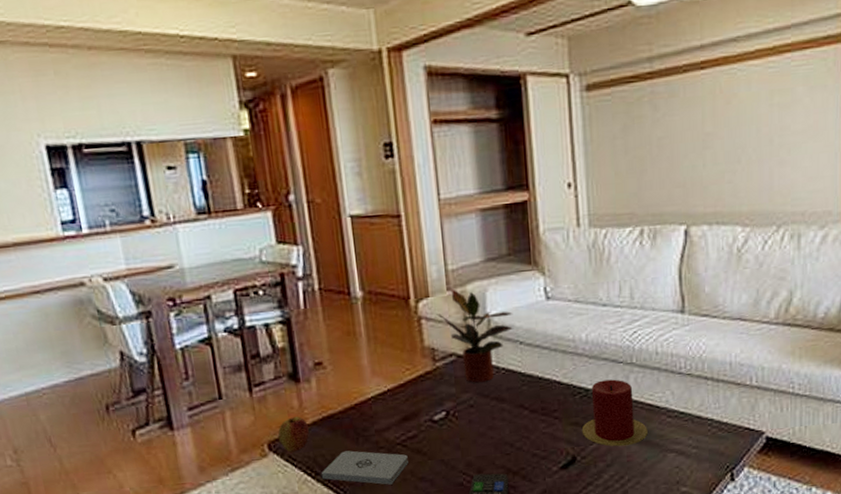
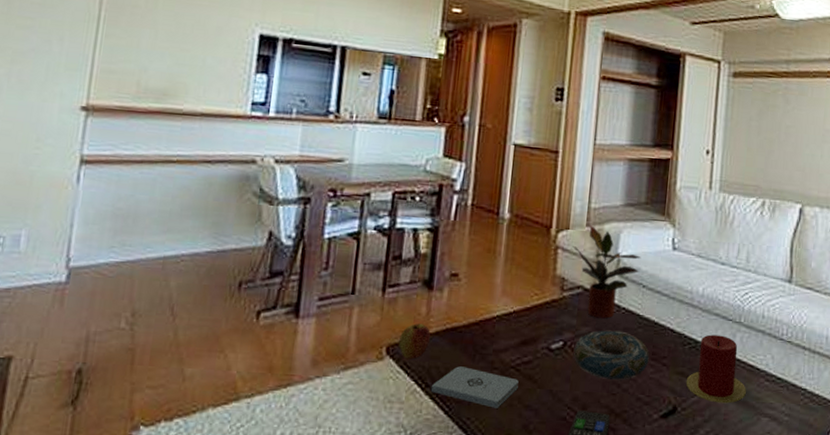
decorative bowl: none [458,392,539,442] -> present [573,330,650,381]

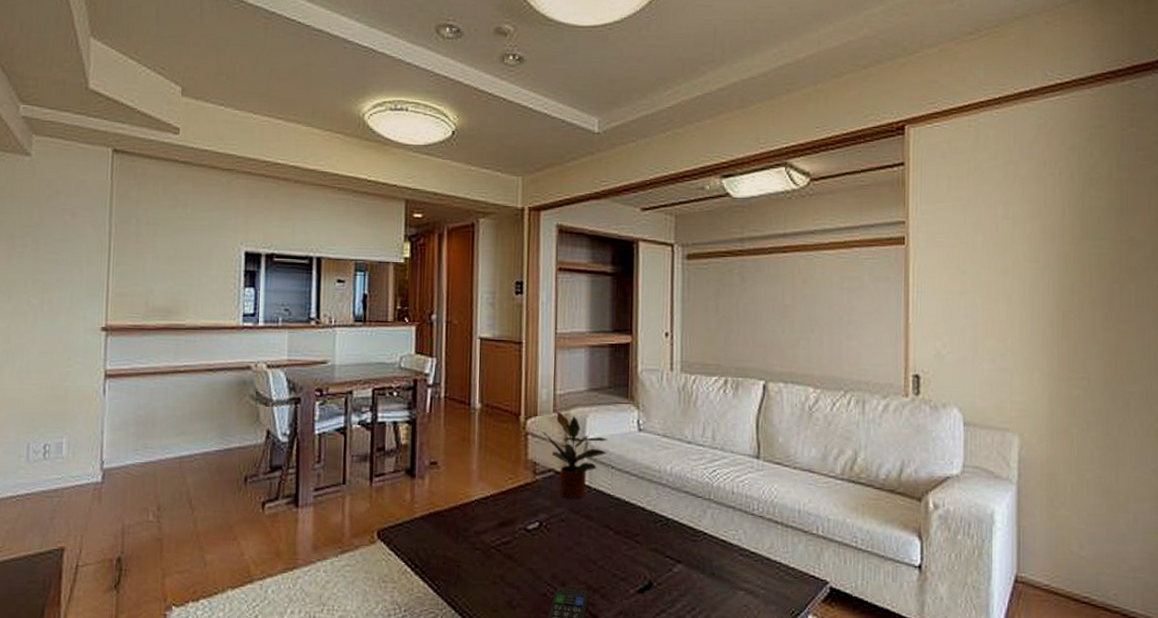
apple: present [399,323,431,360] -> none [388,509,417,543]
notepad: present [430,366,519,408] -> none [420,548,500,586]
decorative bowl: present [573,330,650,381] -> none [549,510,622,559]
candle: present [686,334,746,404] -> none [660,512,720,578]

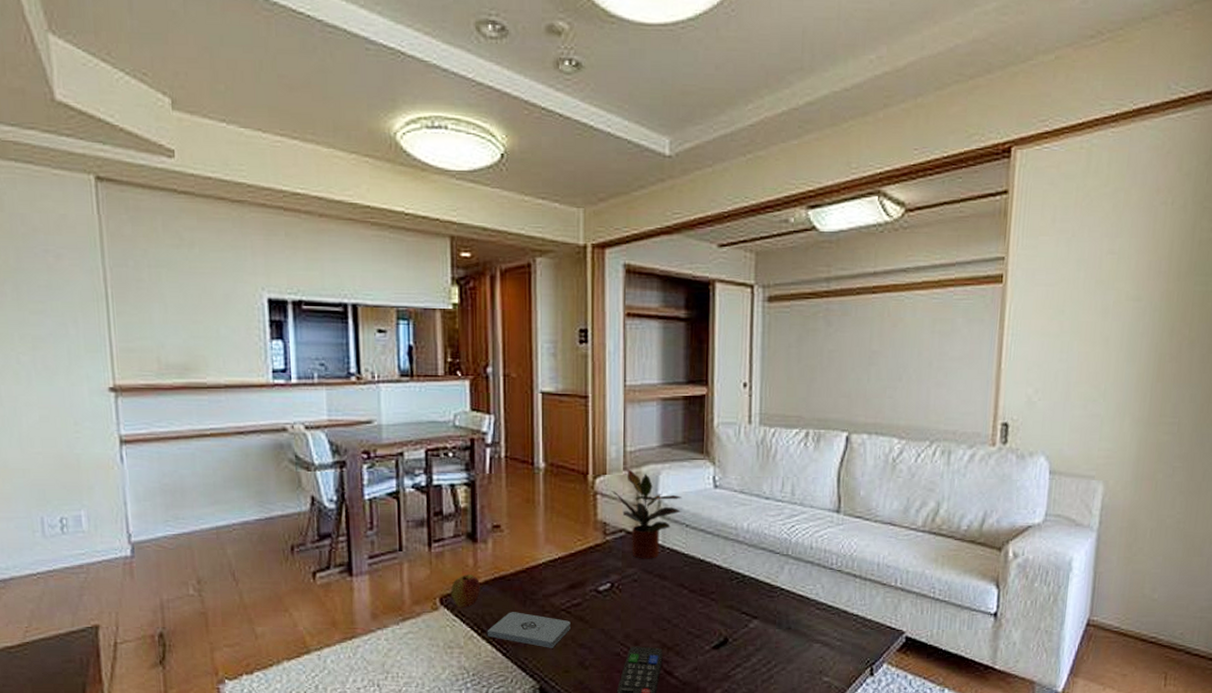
apple: none [388,509,417,543] -> present [451,575,481,608]
notepad: none [420,548,500,586] -> present [487,612,570,648]

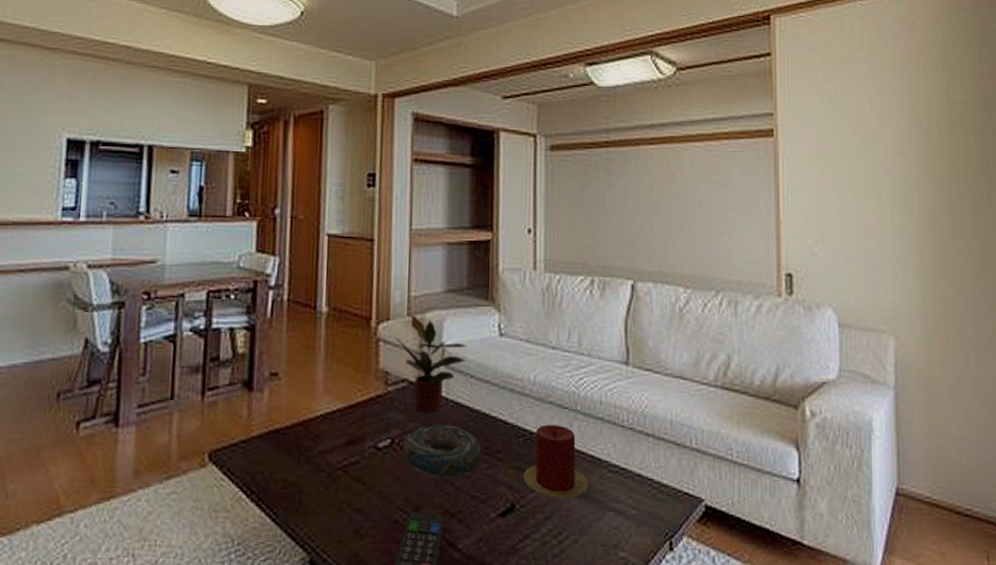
apple: present [451,575,481,608] -> none [221,427,254,465]
notepad: present [487,612,570,648] -> none [256,470,347,513]
decorative bowl: none [621,570,697,617] -> present [402,425,482,479]
candle: none [735,568,797,633] -> present [523,424,588,499]

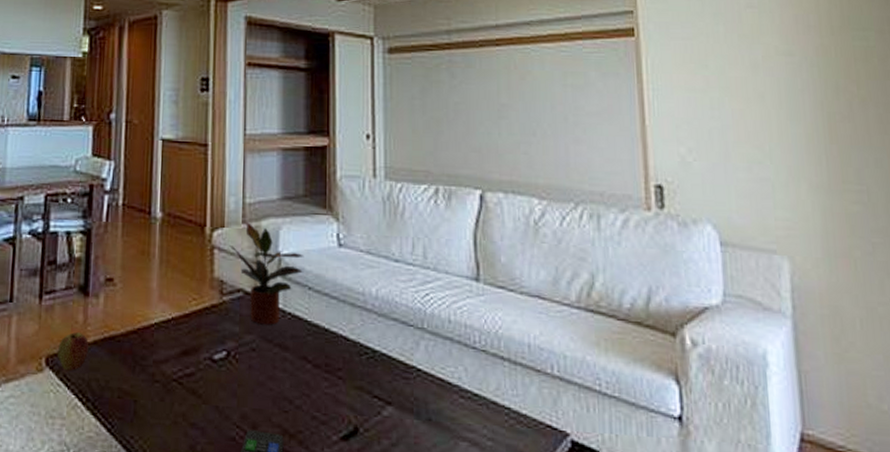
apple: none [221,427,254,465] -> present [58,332,89,371]
decorative bowl: present [402,425,482,479] -> none [238,338,322,397]
candle: present [523,424,588,499] -> none [366,342,438,424]

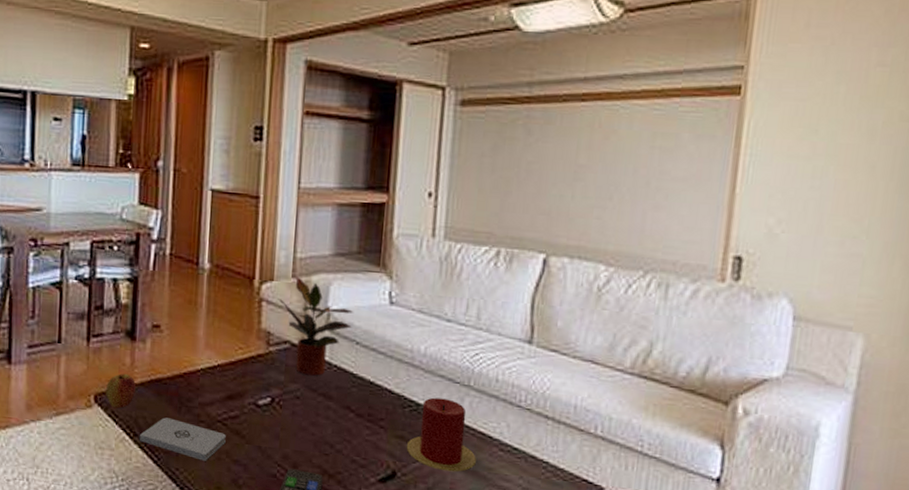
notepad: none [91,379,182,426] -> present [139,417,226,461]
candle: none [366,342,438,424] -> present [406,397,476,472]

